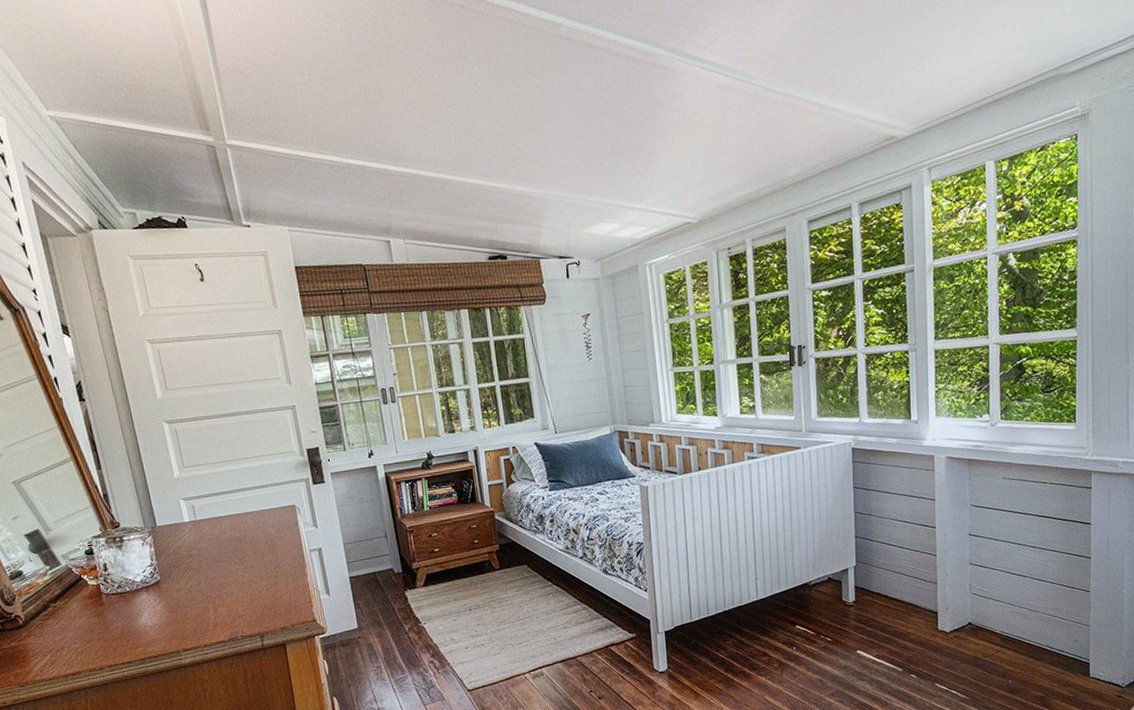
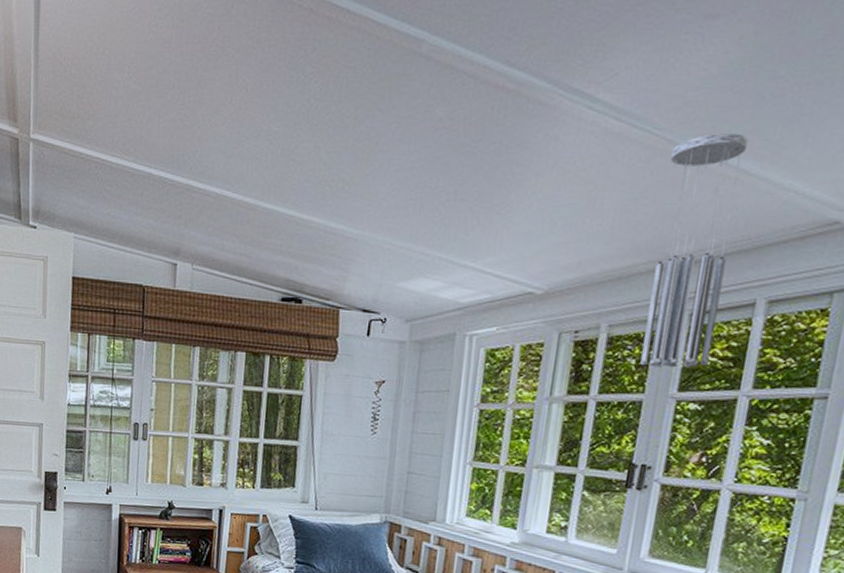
wind chime: none [769,77,828,268] -> present [640,133,749,369]

